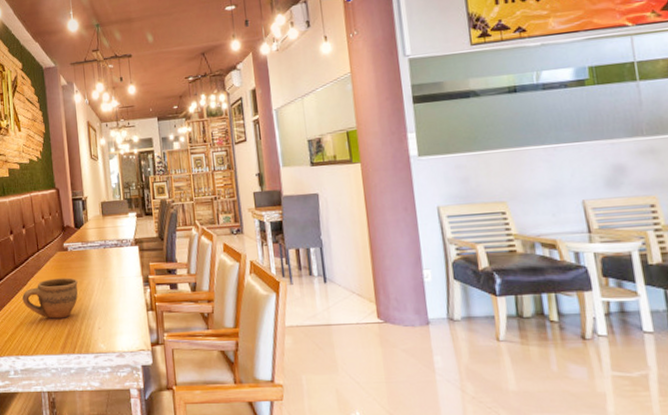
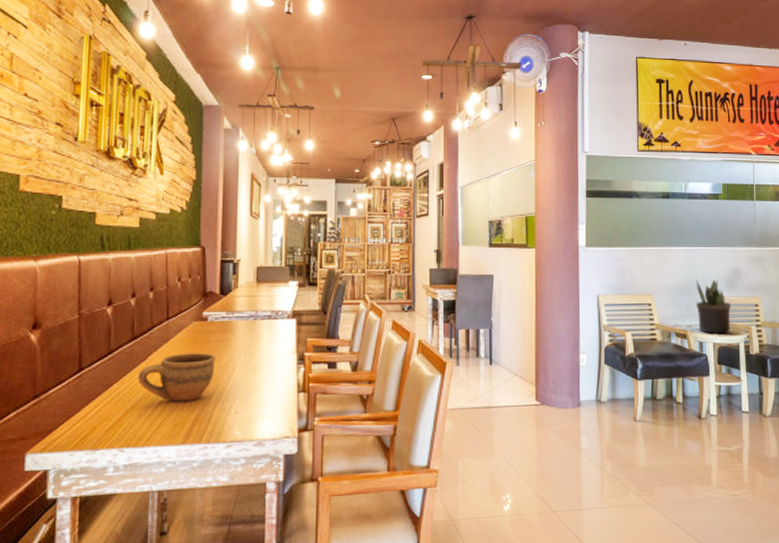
planter: none [561,179,617,243] -> present [695,279,732,334]

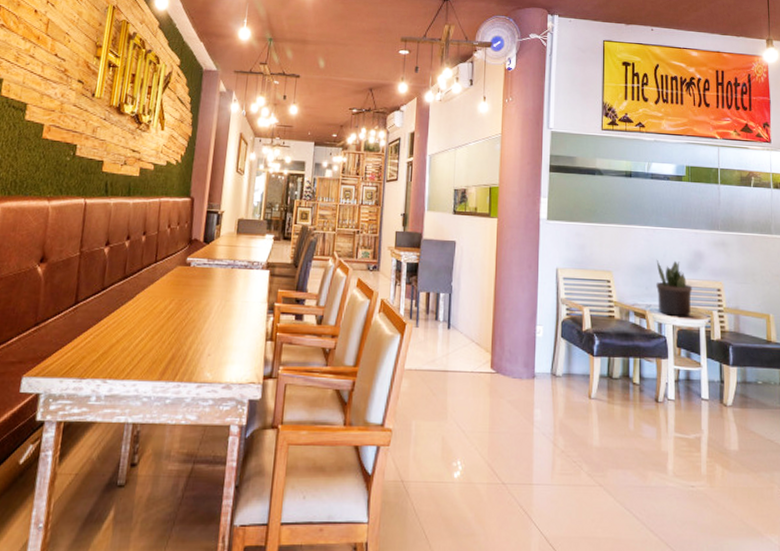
cup: present [138,352,216,402] -> none [125,295,195,340]

